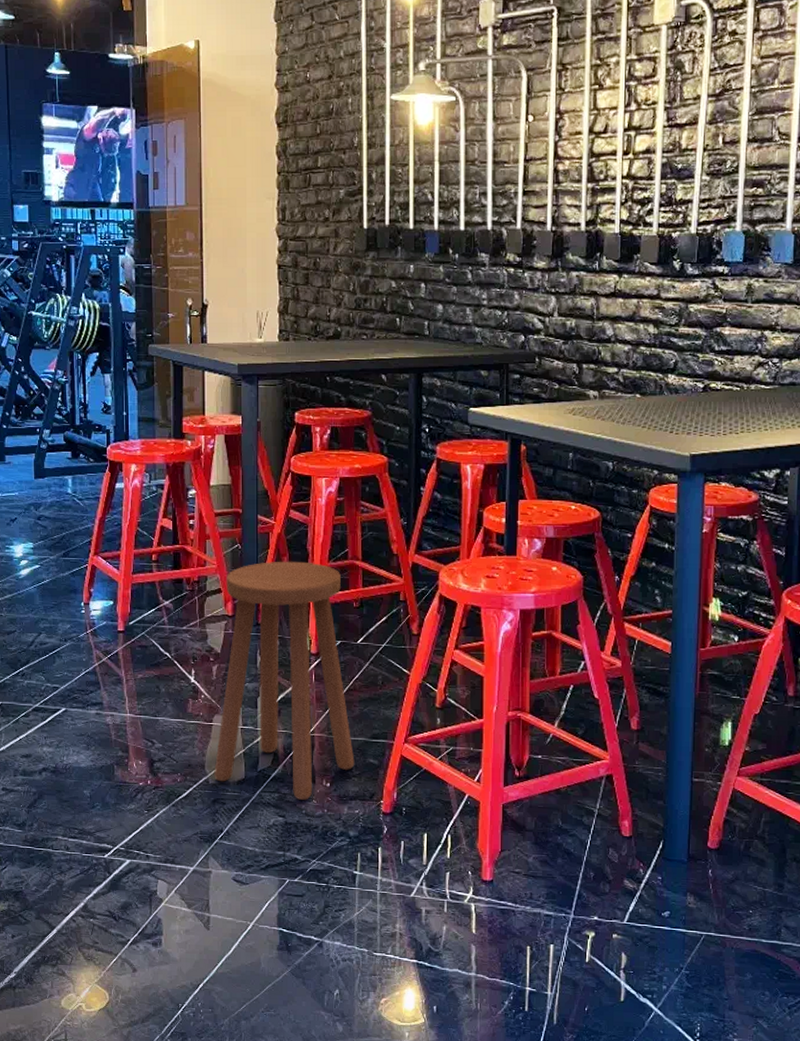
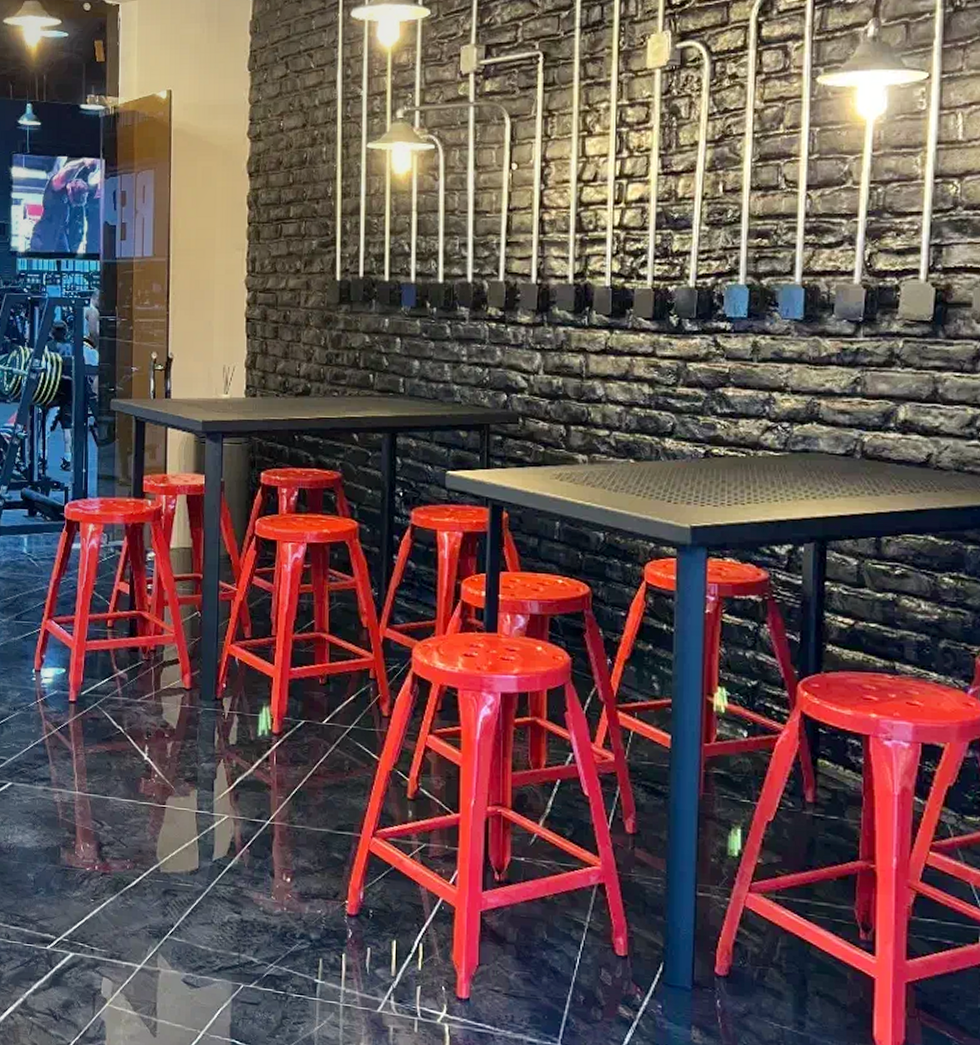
stool: present [214,561,355,800] -> none [166,631,318,896]

